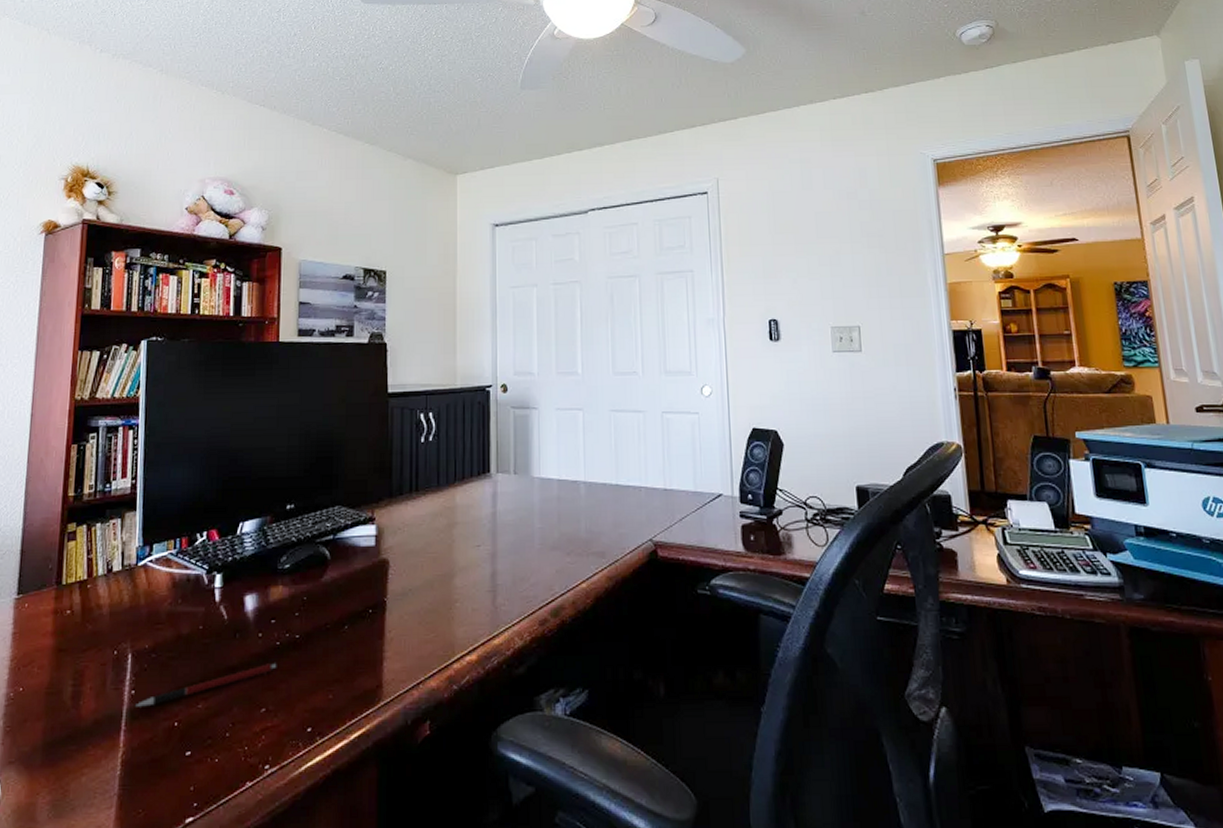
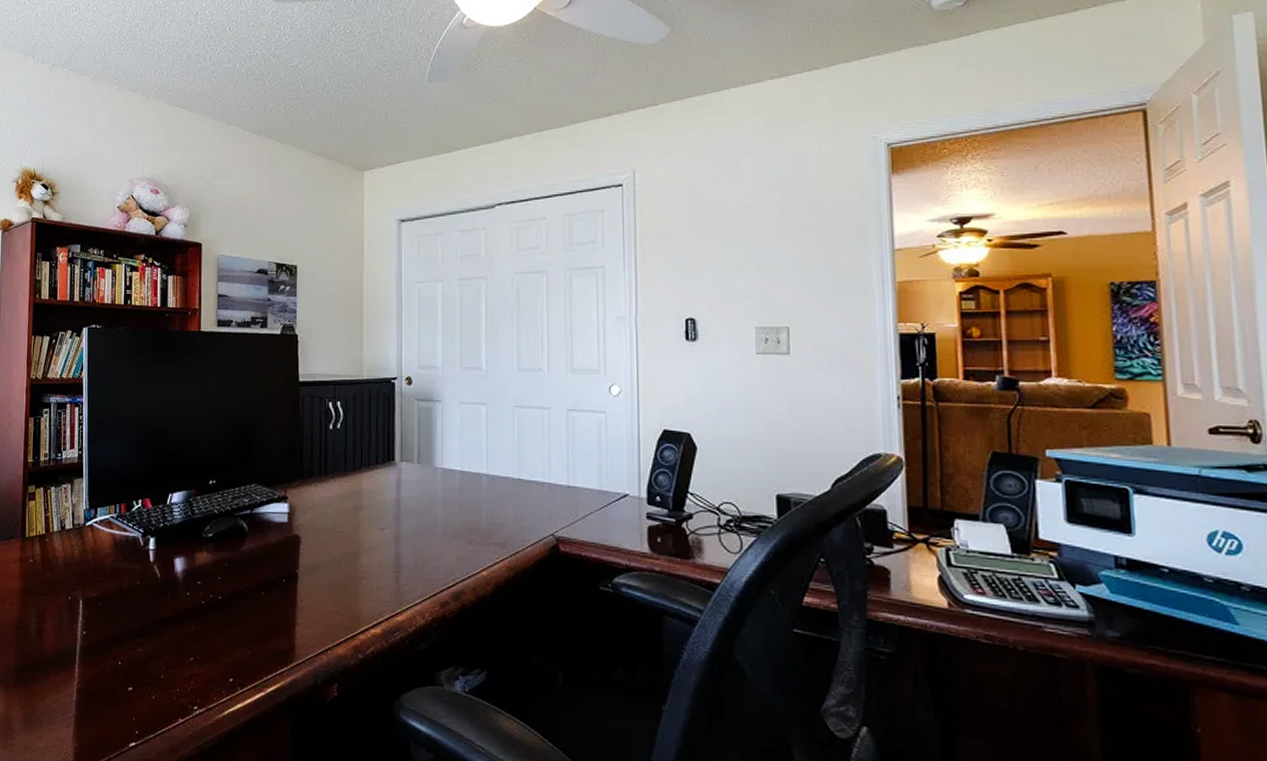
pen: present [135,663,277,707] -> none [87,619,203,646]

